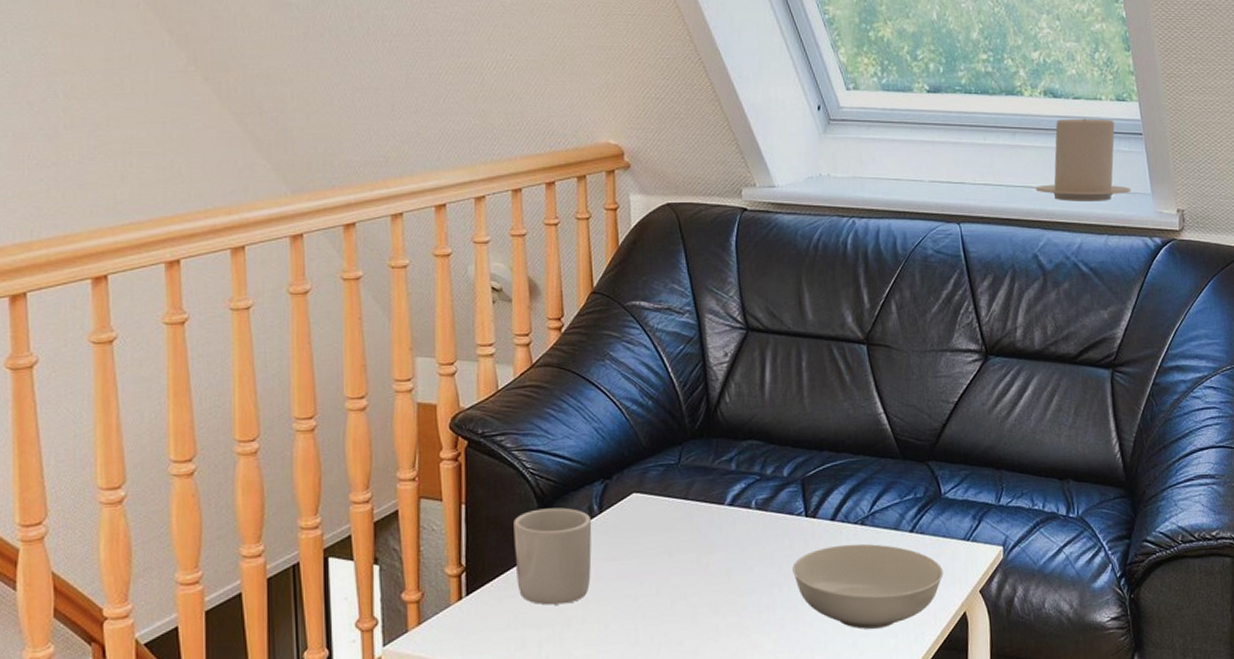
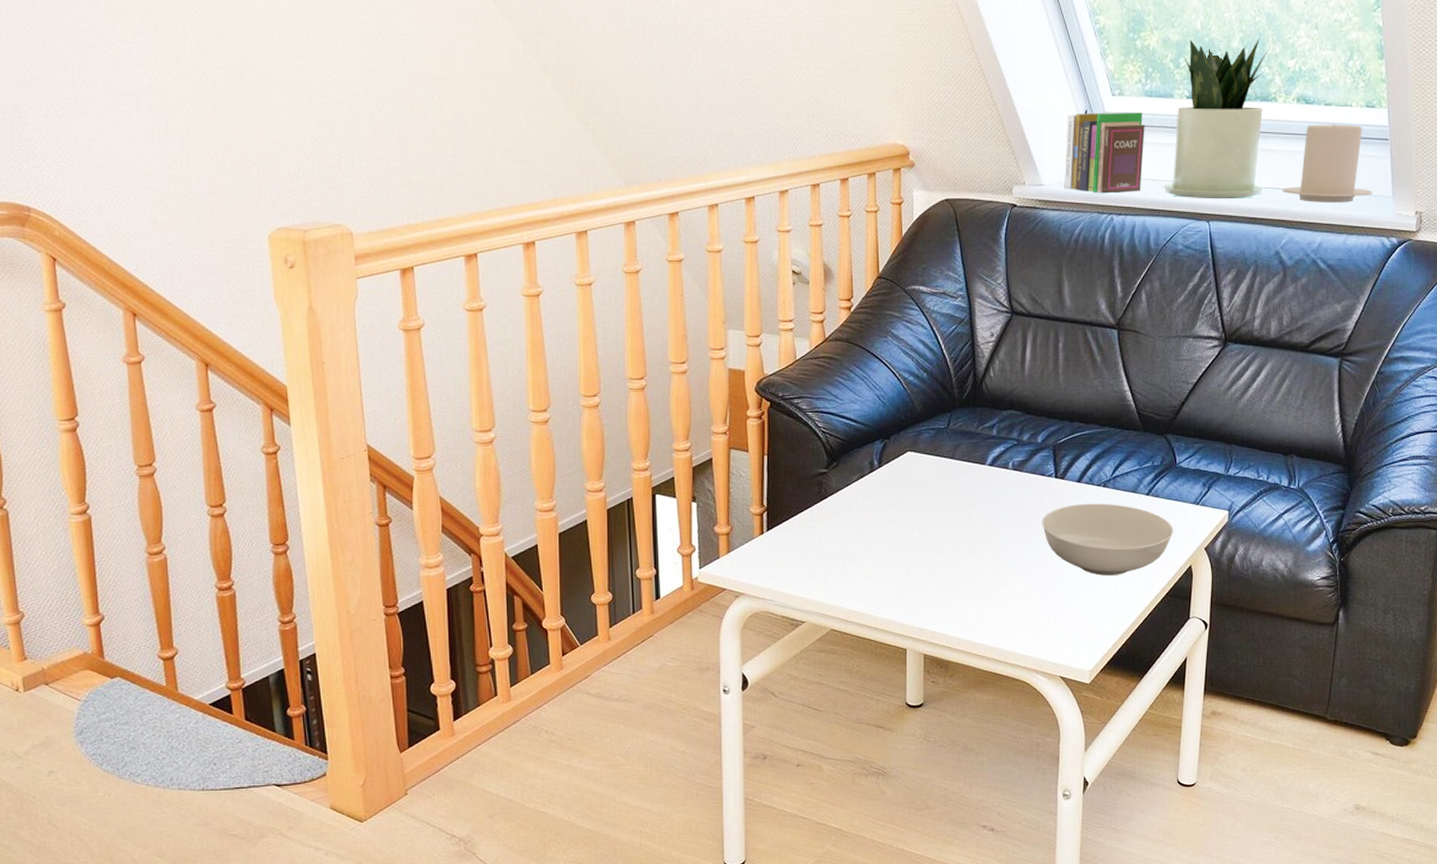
mug: present [513,507,592,605] -> none [807,461,872,542]
books: none [798,107,885,195] -> present [1063,112,1145,194]
planter: none [906,30,1017,200] -> present [1162,38,1269,200]

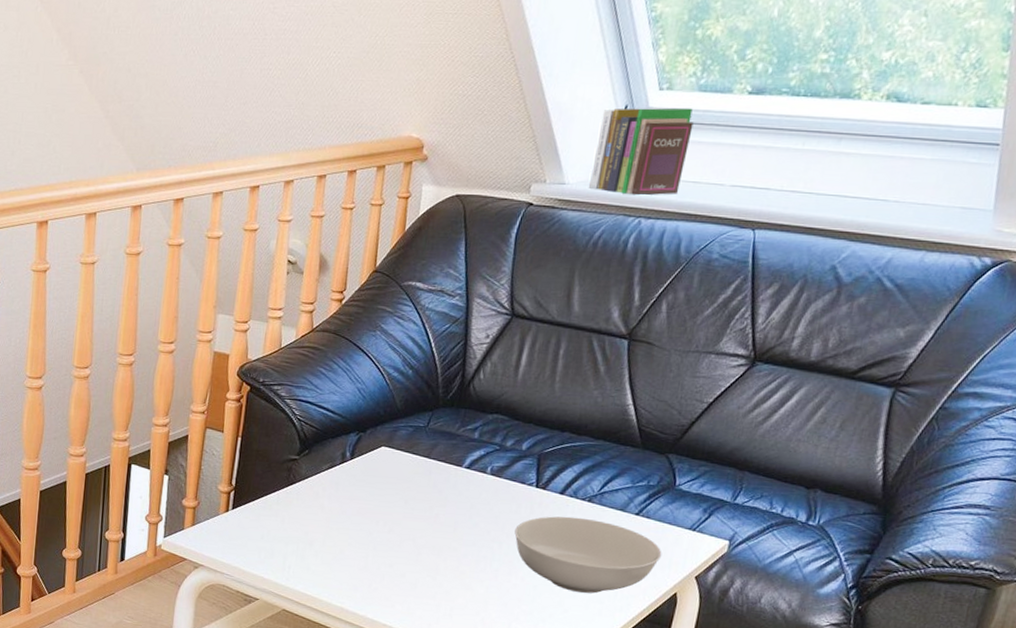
planter: present [1162,38,1269,200] -> none [704,27,861,207]
candle: present [1282,124,1373,203] -> none [850,125,969,216]

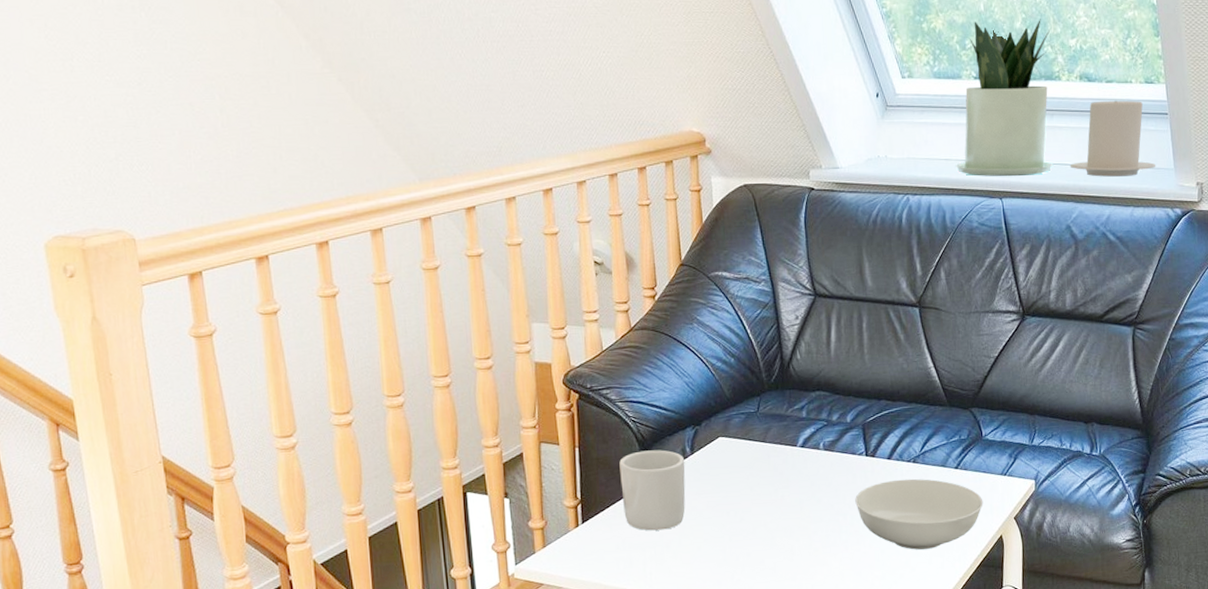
mug: none [273,449,343,528] -> present [619,450,686,531]
books: present [588,107,694,196] -> none [858,93,936,175]
planter: none [704,27,861,207] -> present [955,19,1054,177]
candle: none [850,125,969,216] -> present [1070,100,1156,177]

